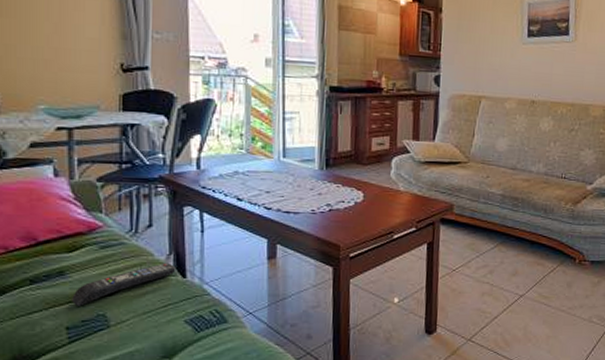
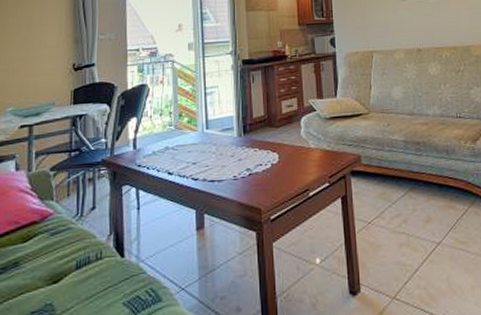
remote control: present [72,263,176,306] -> none [24,243,116,297]

